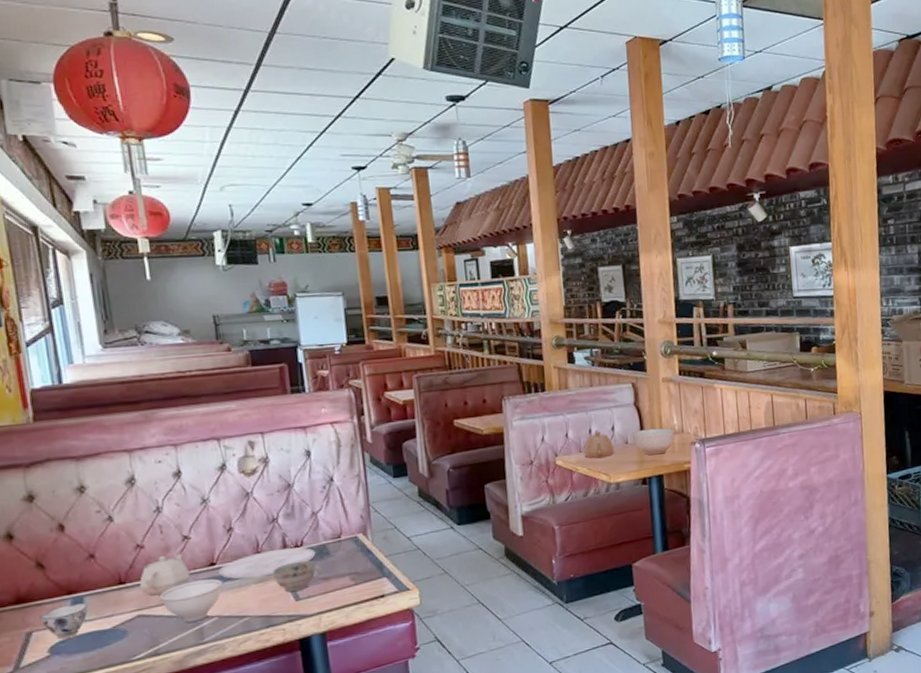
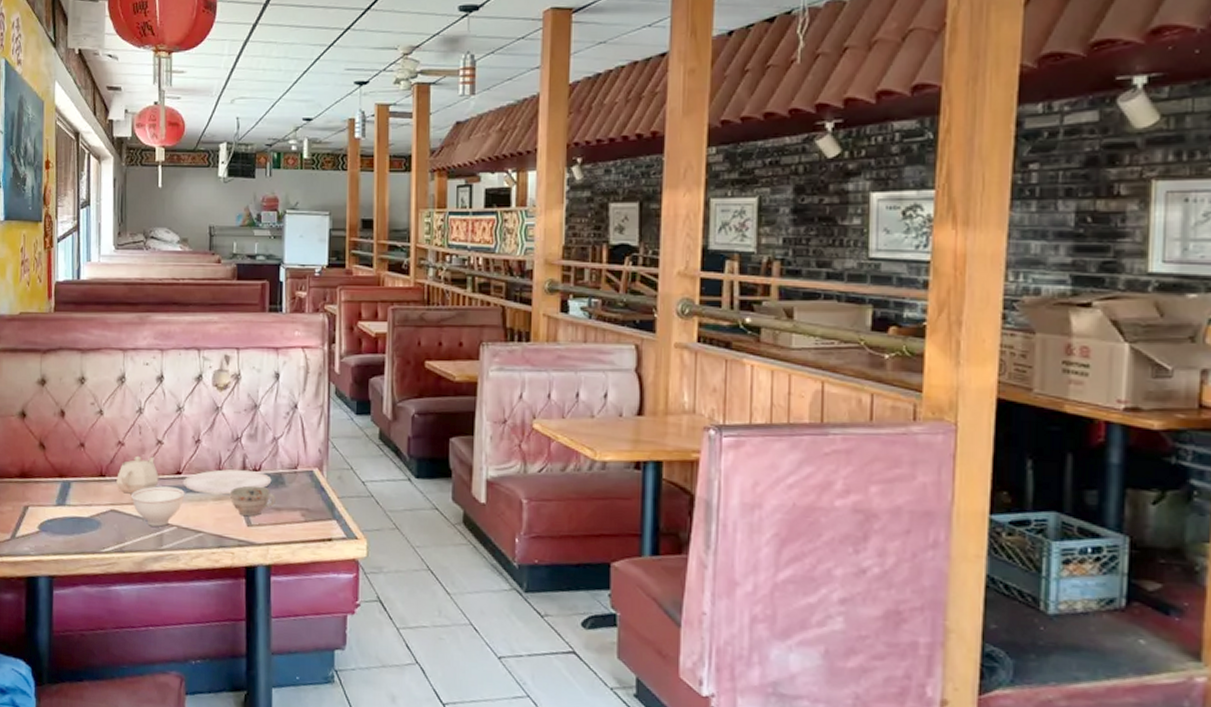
teacup: present [40,603,88,638] -> none [36,486,73,518]
teapot: present [583,430,614,459] -> none [567,395,604,429]
bowl: present [633,427,675,456] -> none [630,402,684,436]

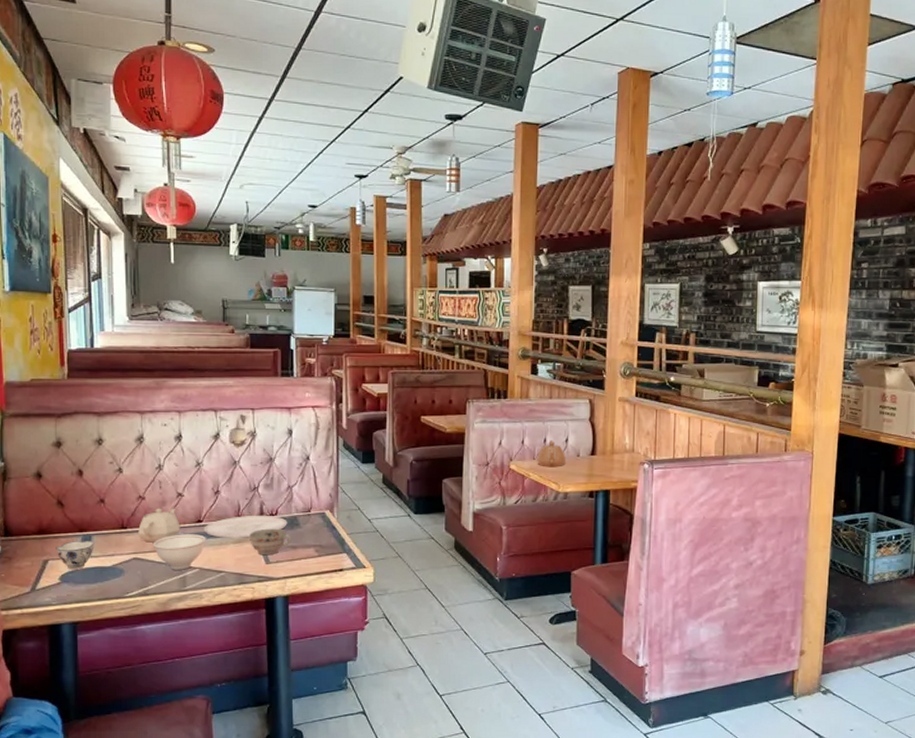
teacup: none [36,486,73,518] -> present [56,540,95,568]
teapot: none [567,395,604,429] -> present [537,440,565,467]

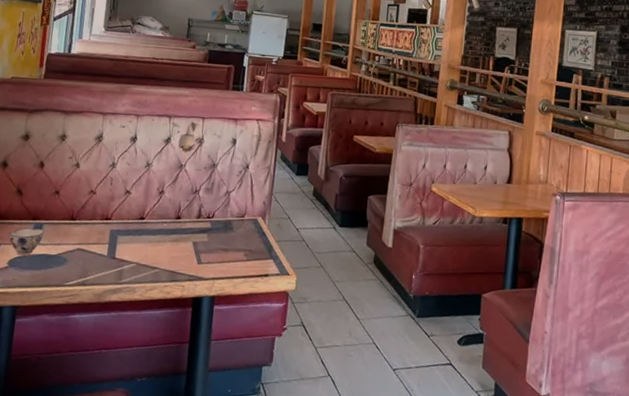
teapot: present [138,508,181,543] -> none [85,203,125,235]
bowl: present [154,534,206,570] -> none [97,229,146,264]
plate: present [204,515,288,538] -> none [145,216,222,238]
teacup: present [249,528,291,556] -> none [185,230,224,256]
teapot: present [537,440,565,467] -> none [457,167,484,192]

